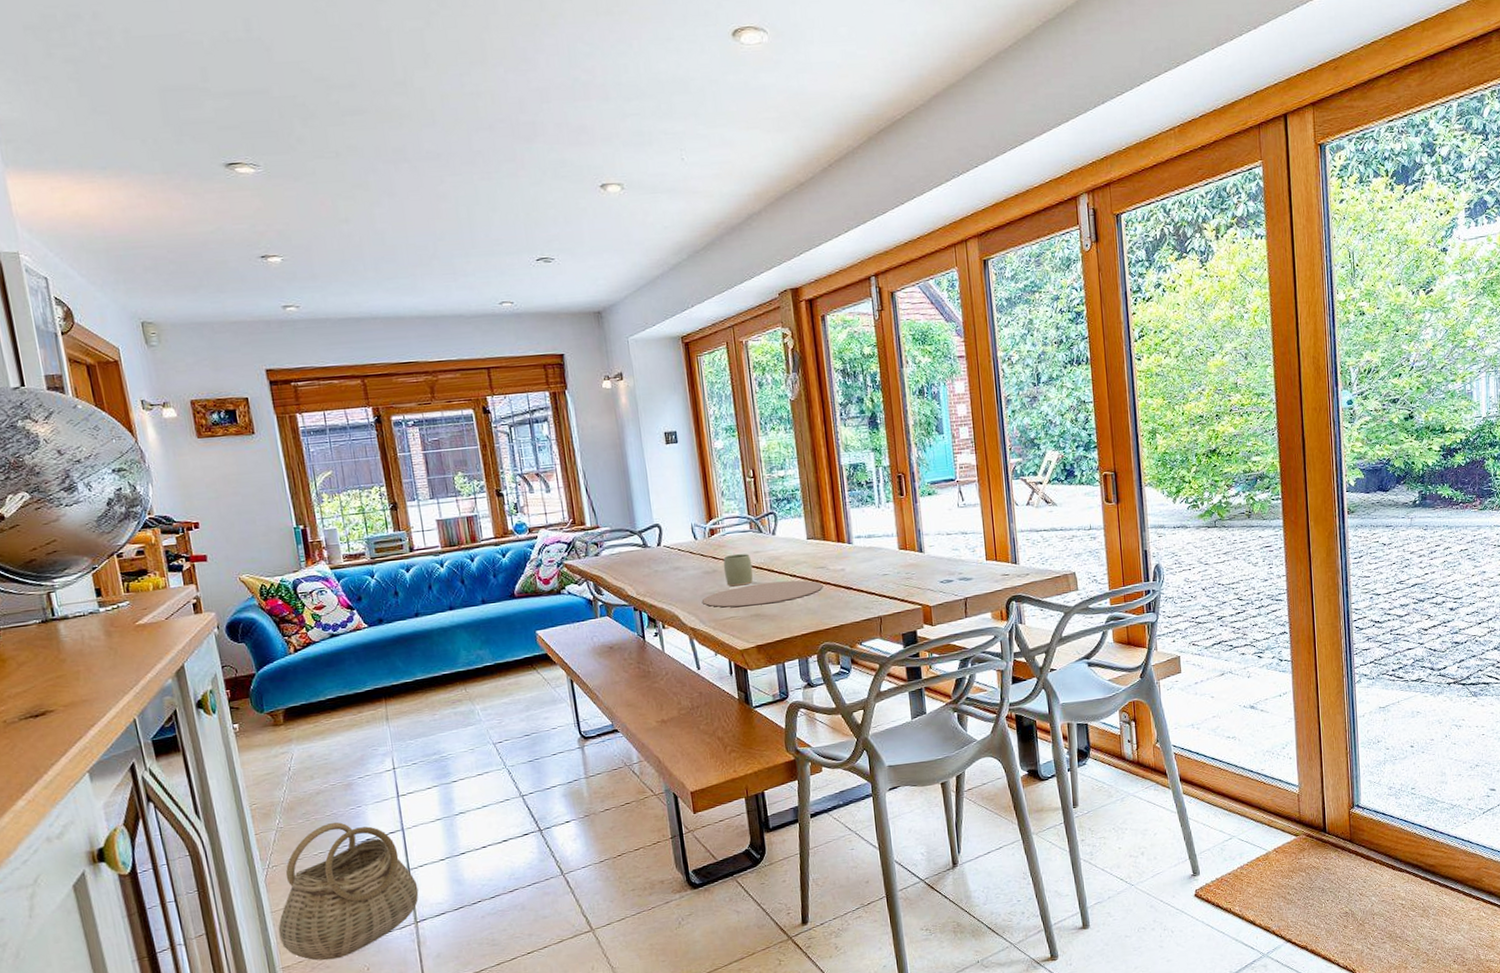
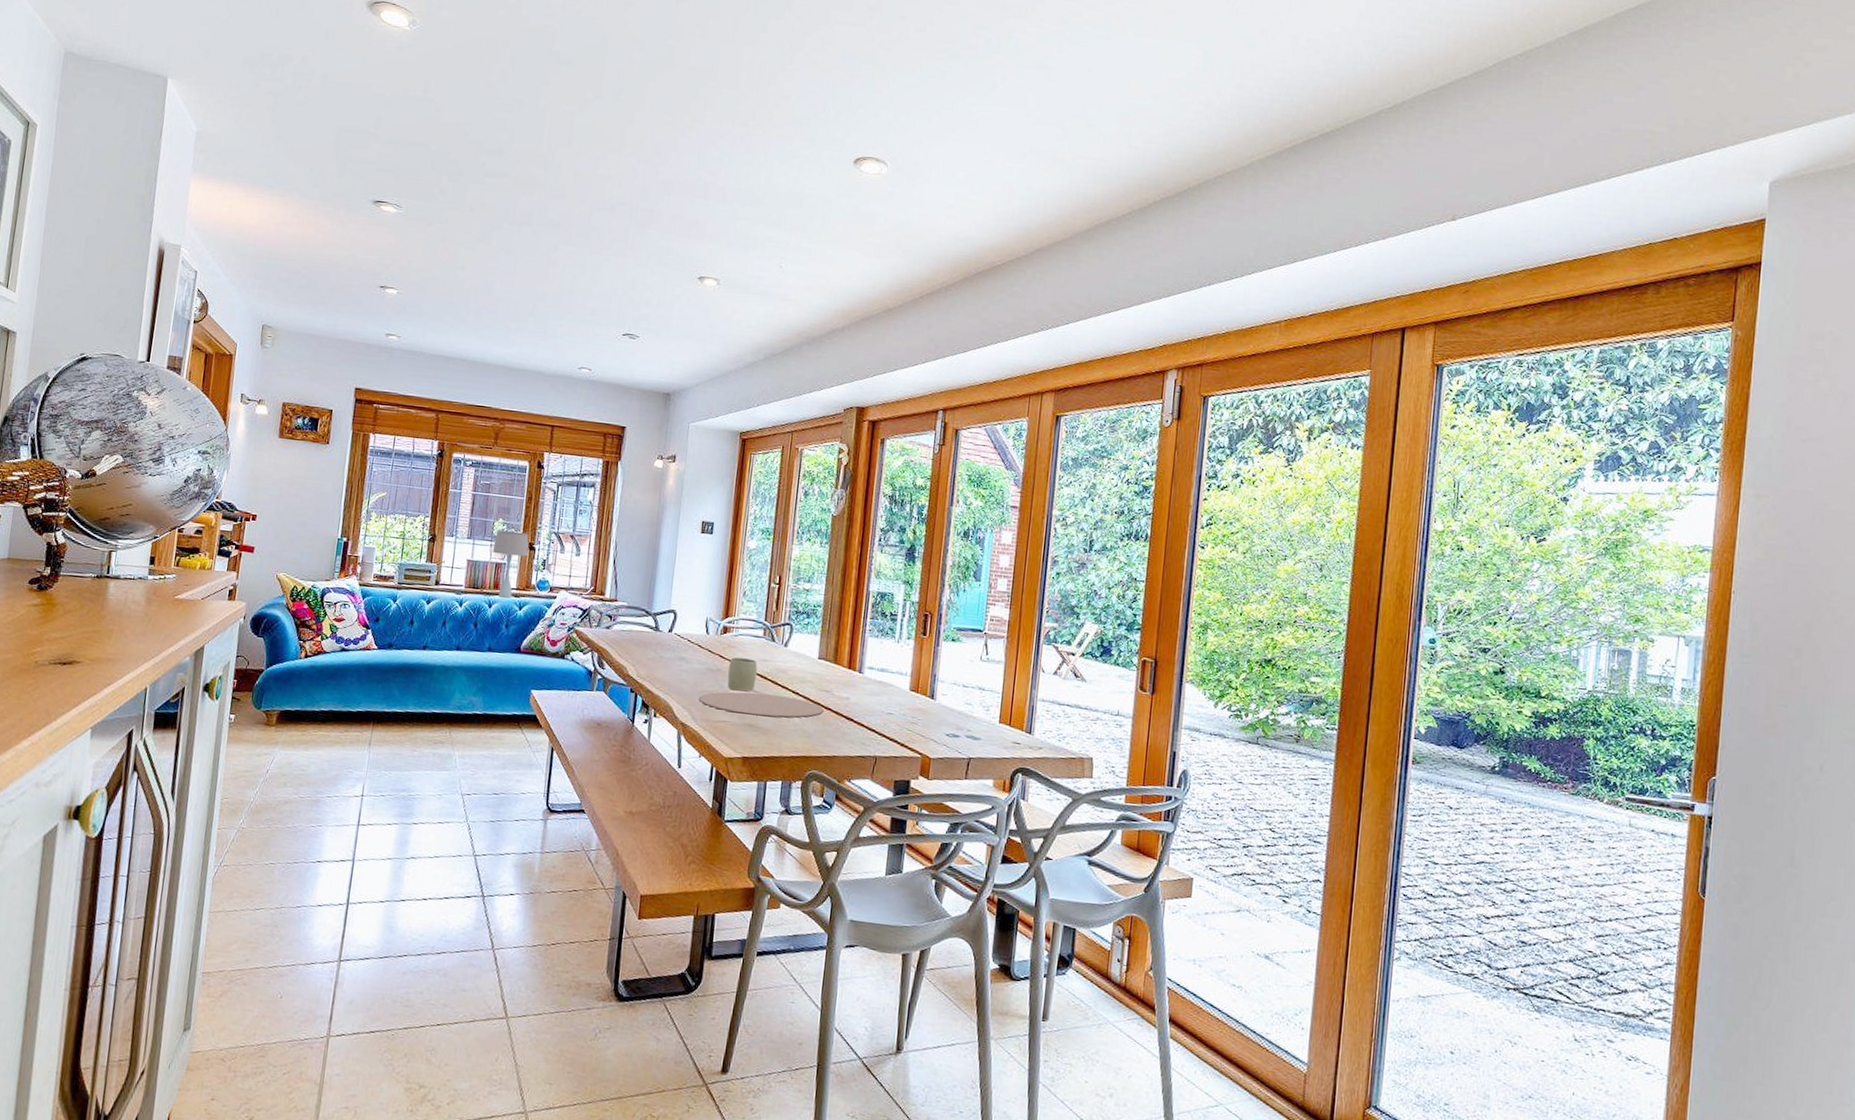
basket: present [278,822,419,961] -> none [209,835,352,978]
table lamp: none [458,480,497,549] -> present [492,529,529,598]

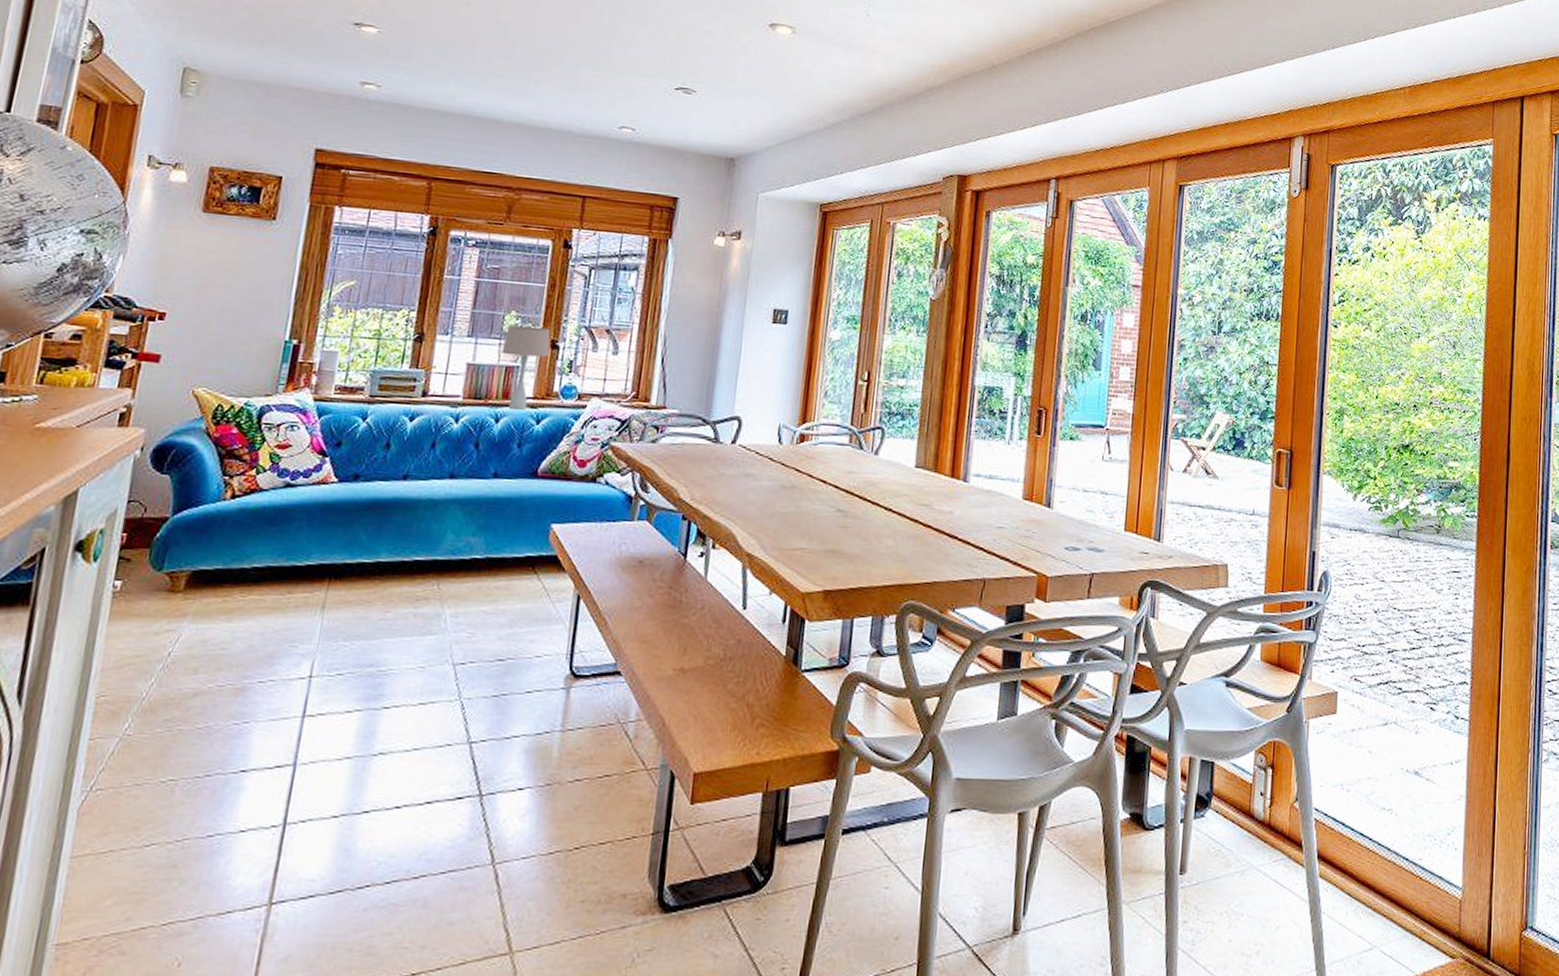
placemat: present [699,691,824,718] -> none [770,511,923,540]
mug: present [727,657,758,692] -> none [804,470,843,511]

